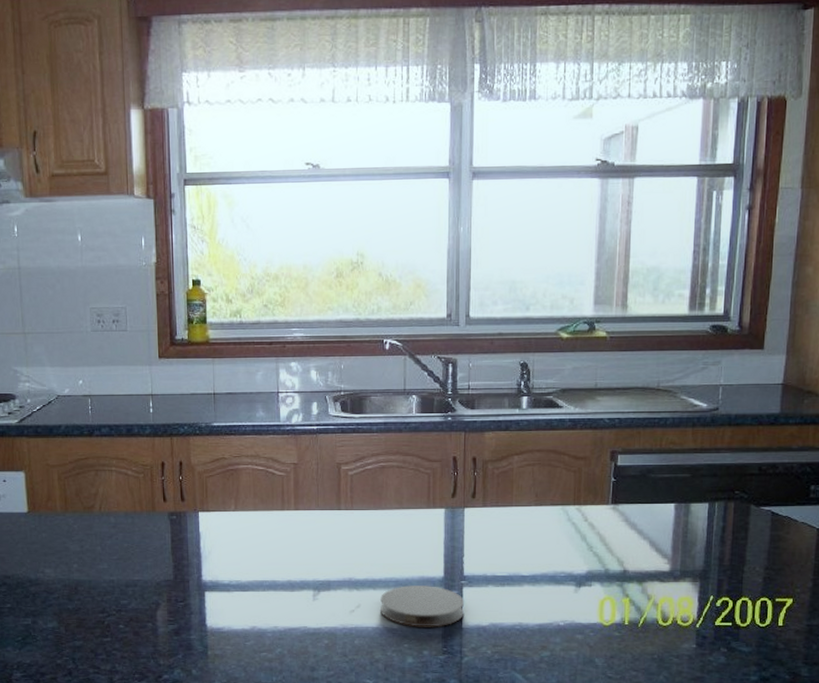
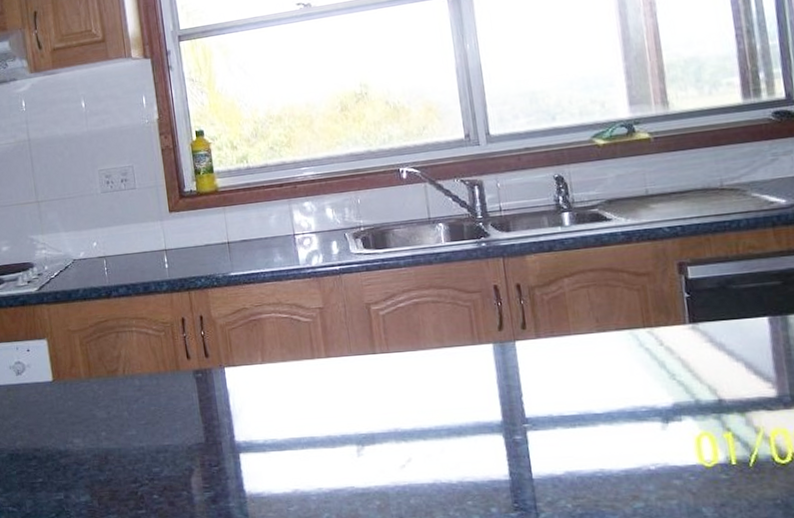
coaster: present [379,586,465,627] -> none [433,432,533,481]

